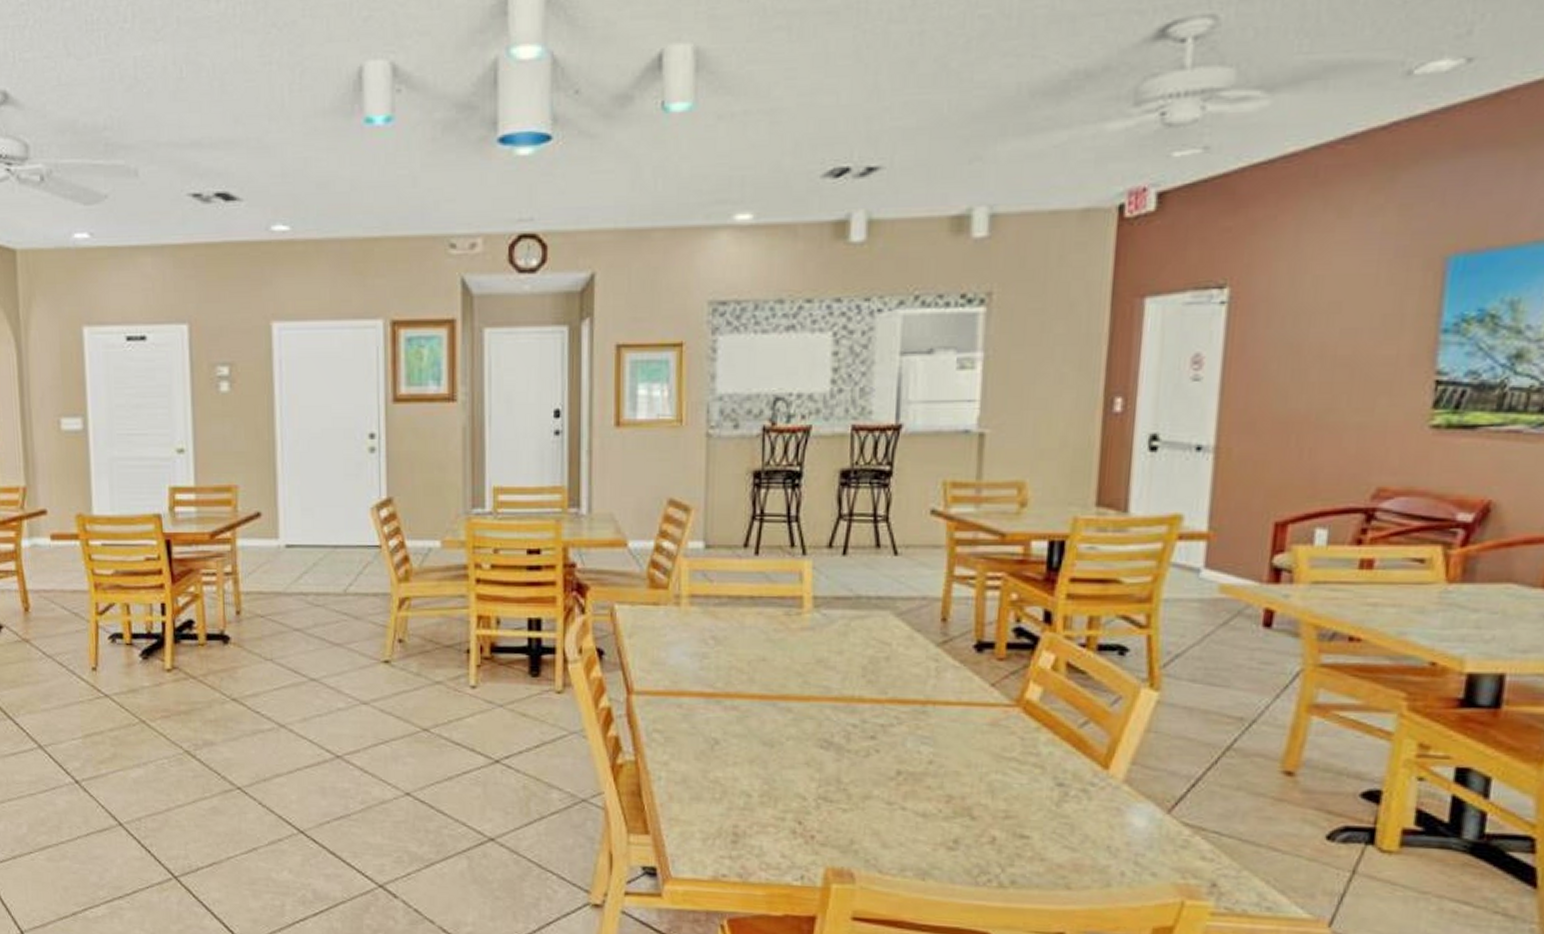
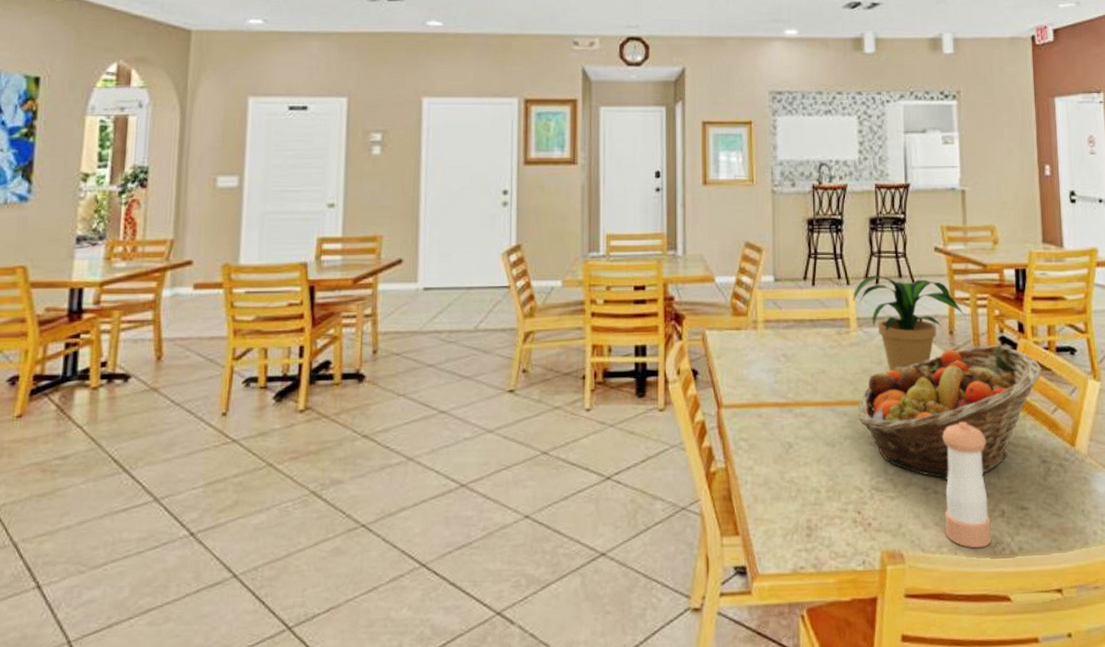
fruit basket: none [806,637,1073,796] -> present [858,345,1043,480]
potted plant: none [809,544,966,664] -> present [853,275,965,372]
pepper shaker: none [912,729,980,877] -> present [942,421,992,549]

